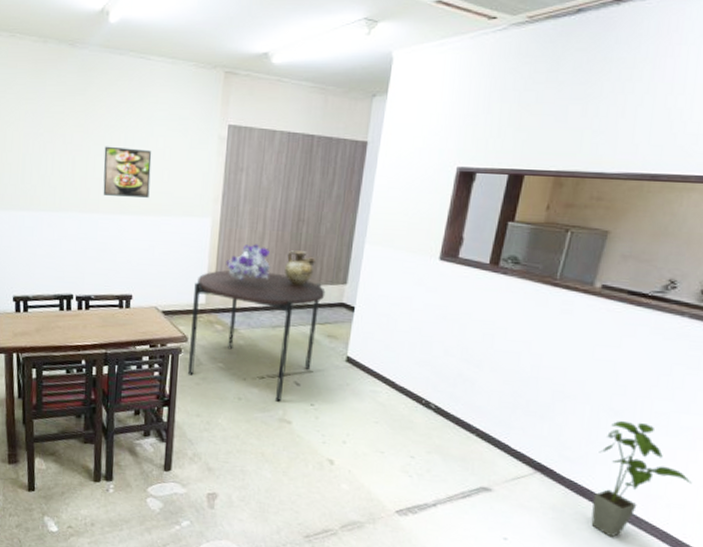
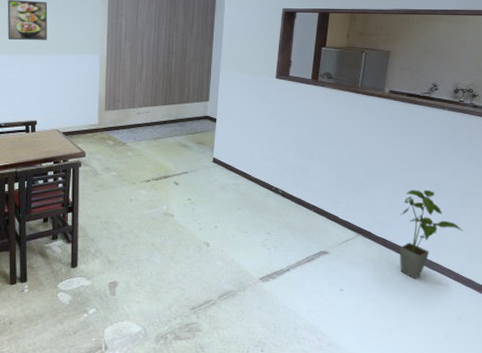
dining table: present [188,270,326,402] -> none [87,95,193,199]
bouquet: present [226,244,271,281] -> none [113,73,150,104]
ceramic jug: present [284,250,315,287] -> none [160,77,184,106]

